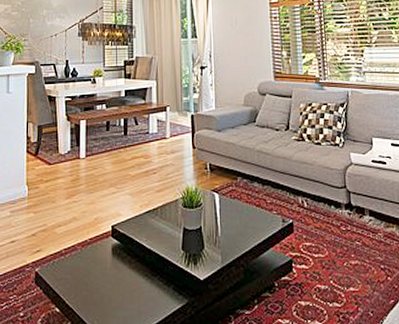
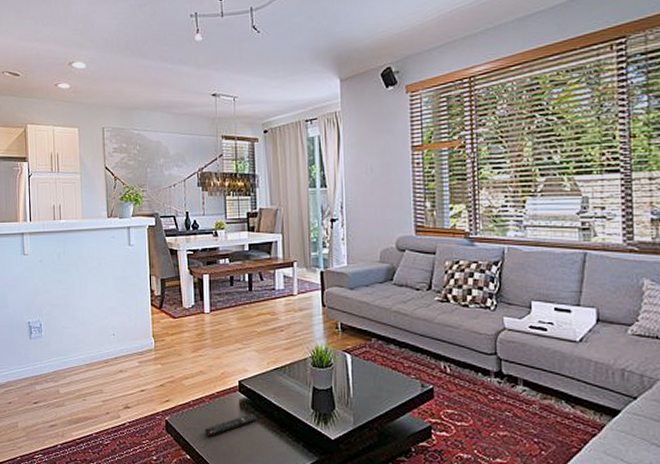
remote control: none [75,259,130,286] -> present [204,413,258,436]

